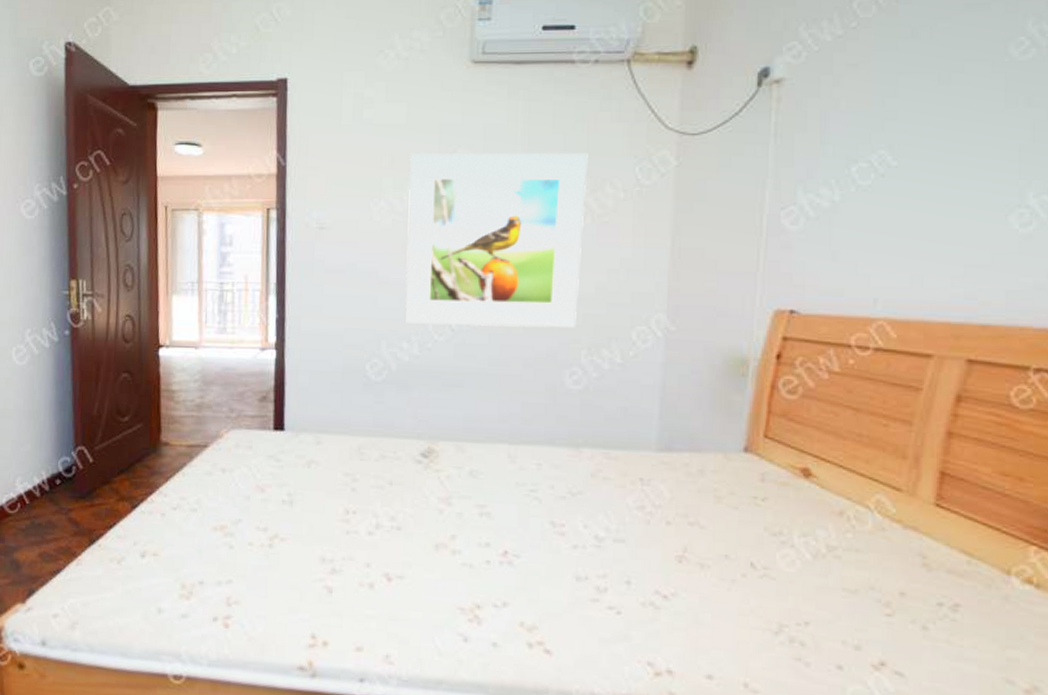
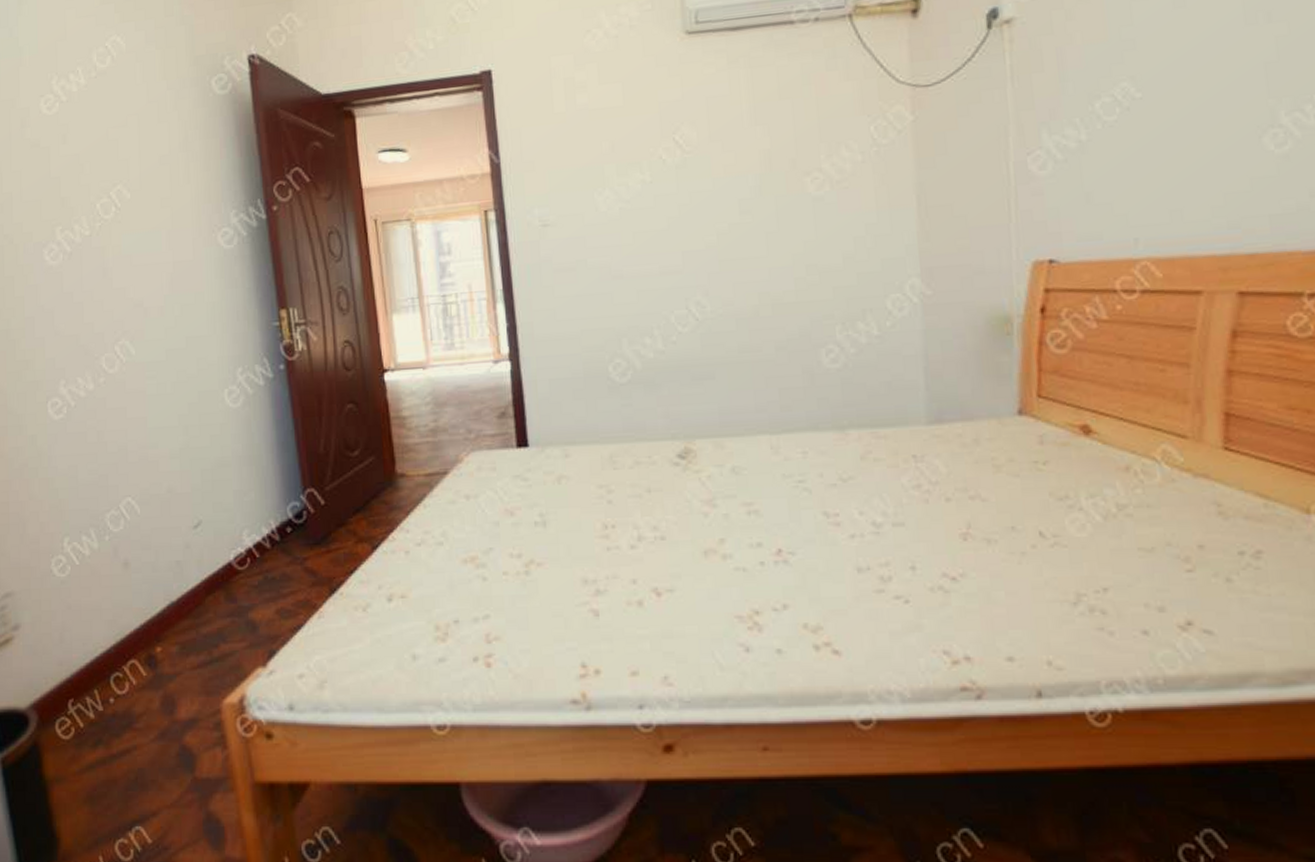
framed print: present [404,153,588,329] -> none [631,117,827,317]

